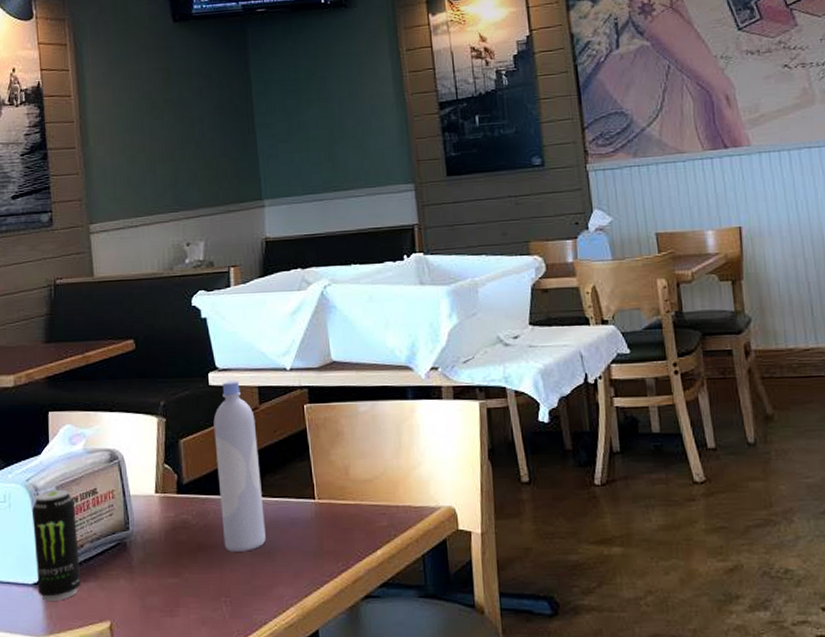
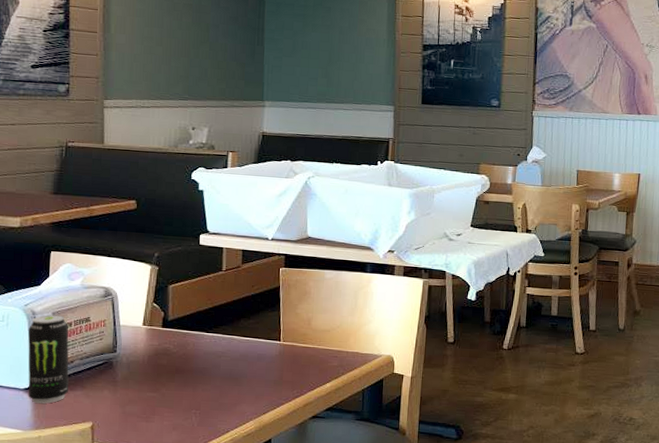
bottle: present [213,380,266,552] -> none [199,242,237,377]

